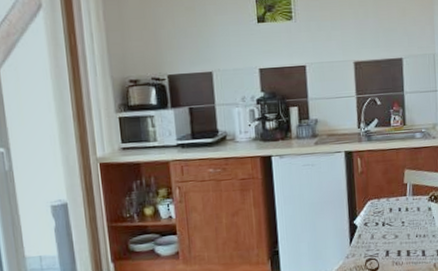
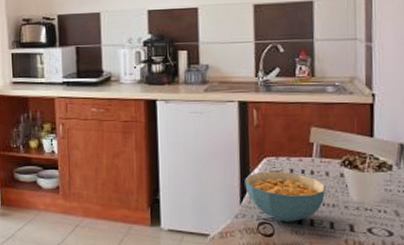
cereal bowl: none [353,211,418,256] -> present [245,171,325,222]

